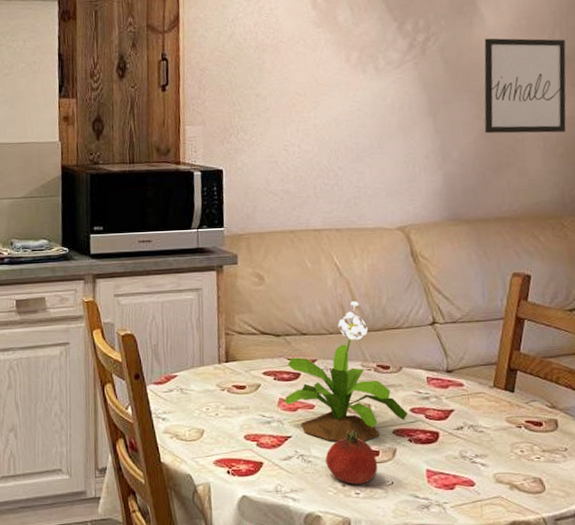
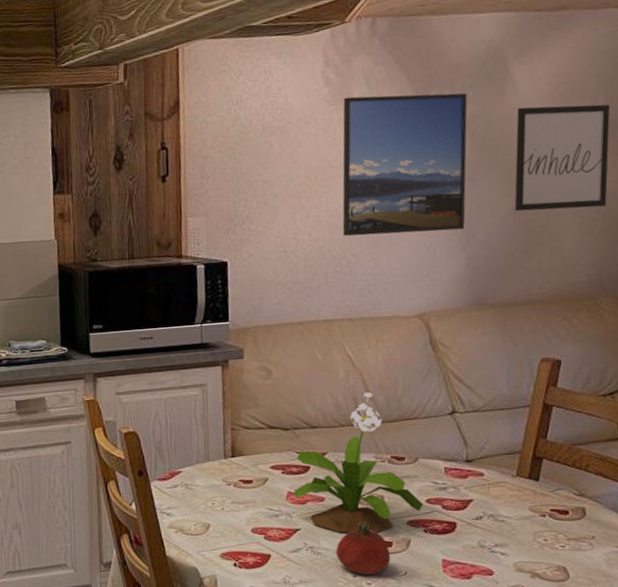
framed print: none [329,20,441,150] -> present [342,93,468,236]

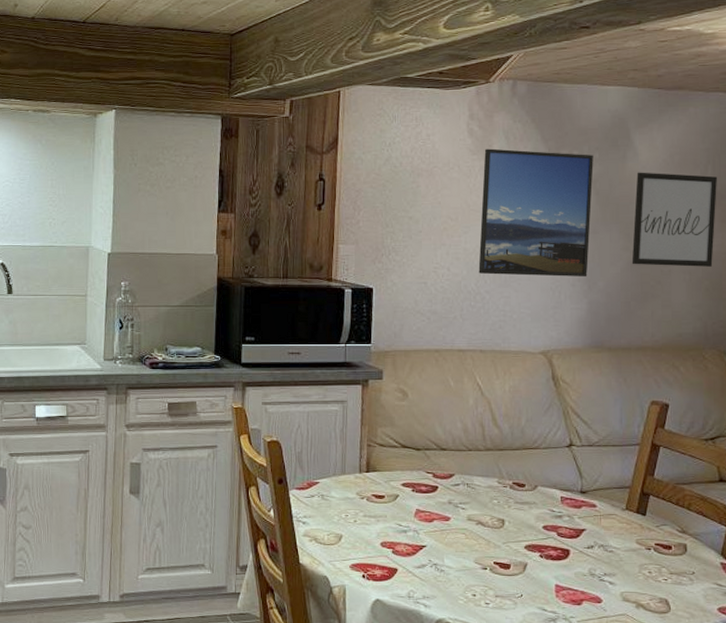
potted flower: present [294,392,423,533] -> none [422,420,540,554]
fruit: present [336,521,391,576] -> none [458,542,509,596]

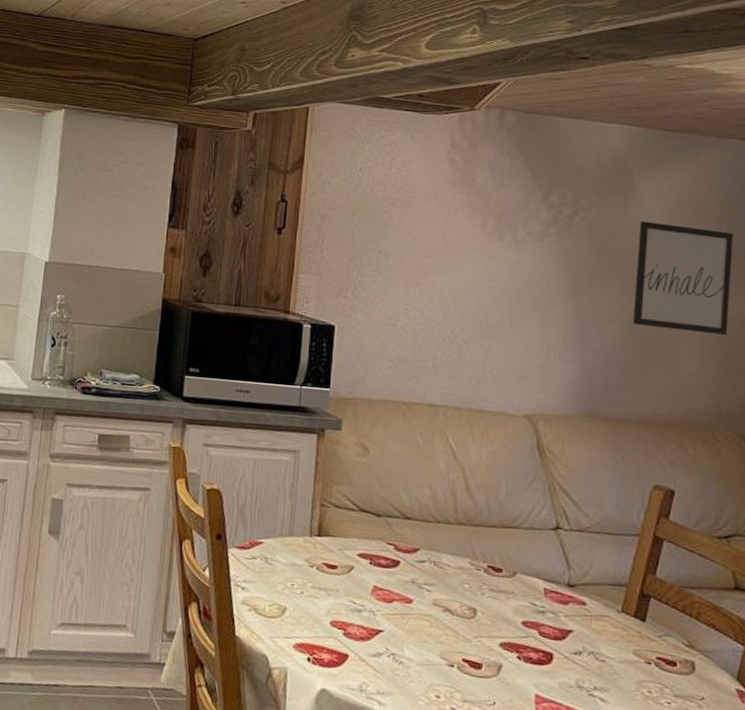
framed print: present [478,148,594,277] -> none [455,181,590,334]

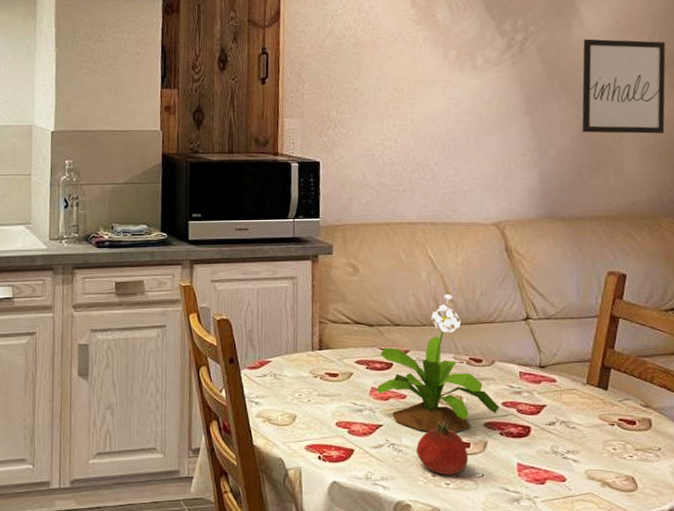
potted flower: none [380,490,518,650] -> present [377,294,499,433]
fruit: none [420,634,479,700] -> present [416,420,469,476]

